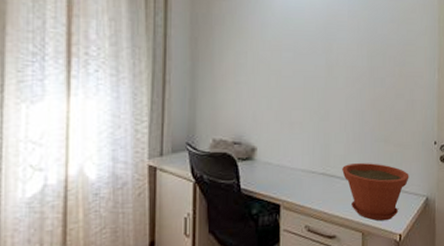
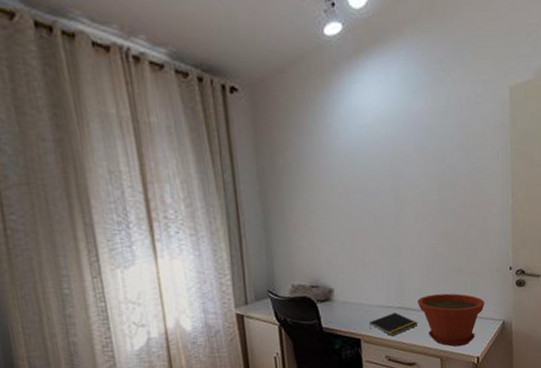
notepad: none [290,179,342,205] -> present [369,313,419,337]

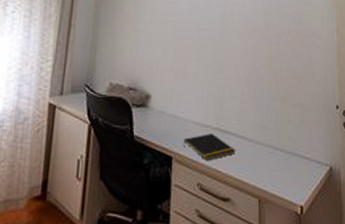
plant pot: present [418,293,485,347] -> none [237,121,310,189]

